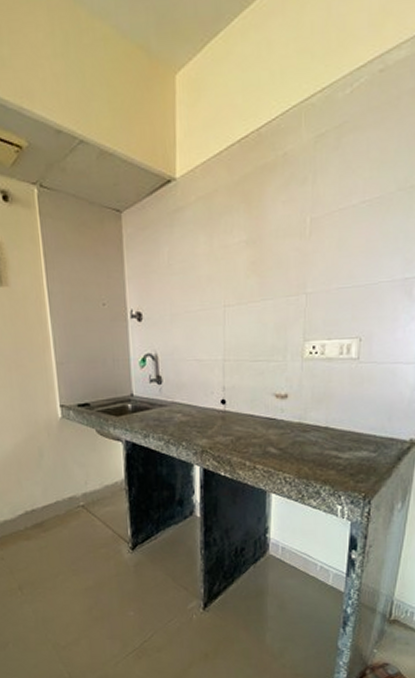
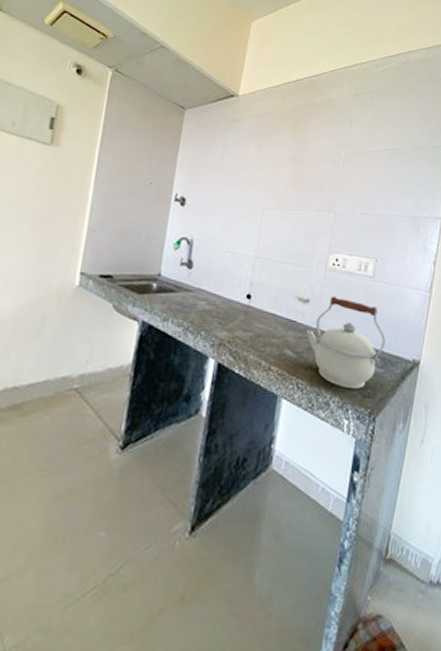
kettle: none [288,387,378,477] -> present [306,296,386,390]

